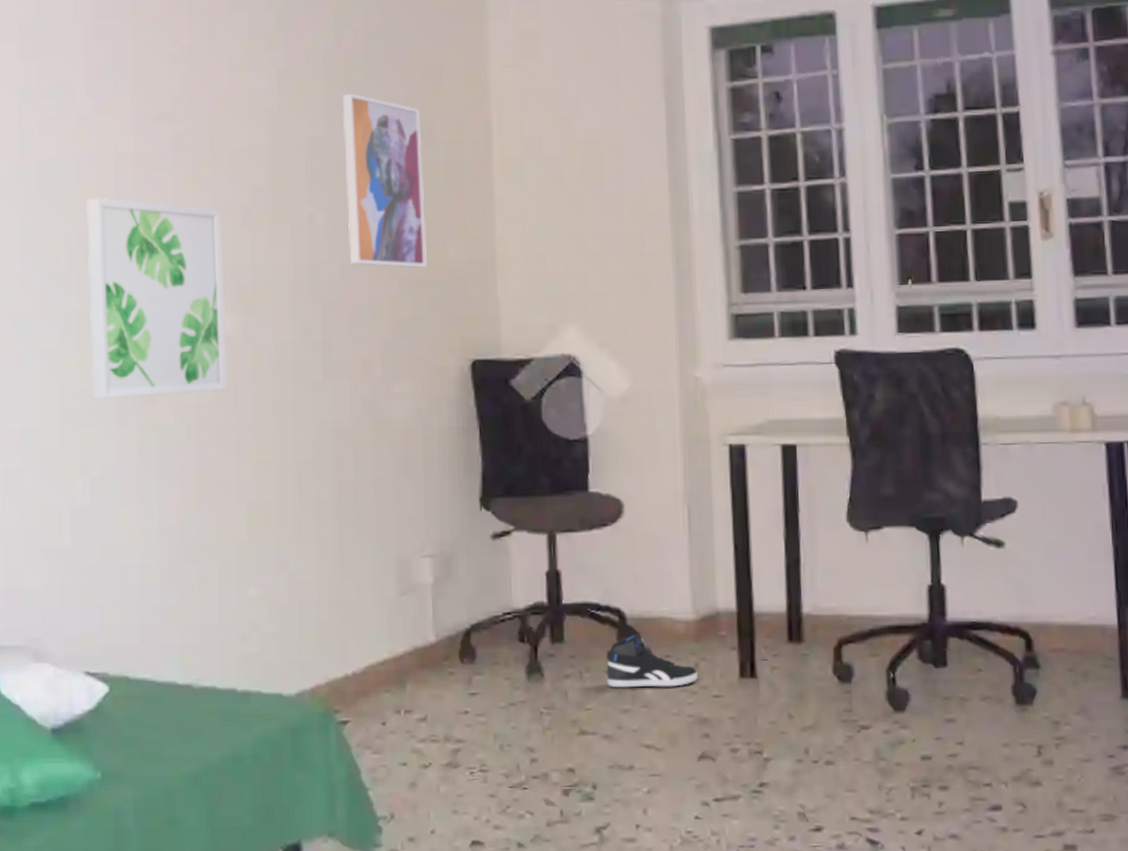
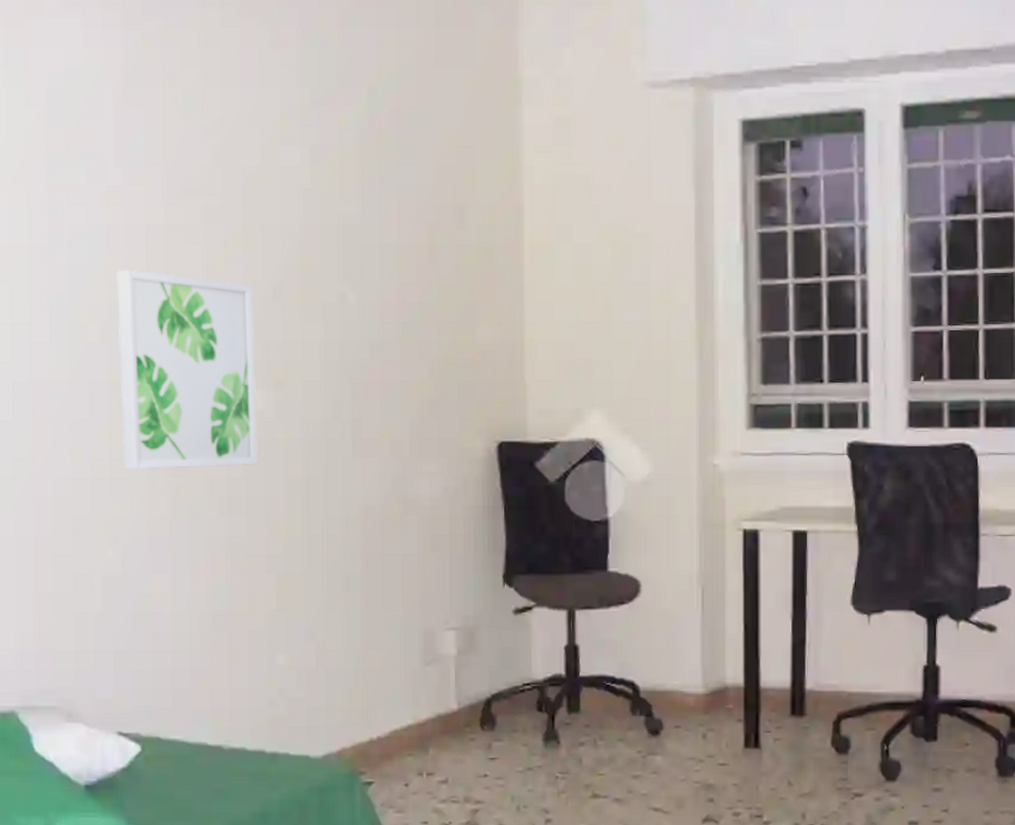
wall art: present [342,93,428,268] -> none [375,173,457,350]
sneaker: present [606,634,698,688] -> none [619,706,705,756]

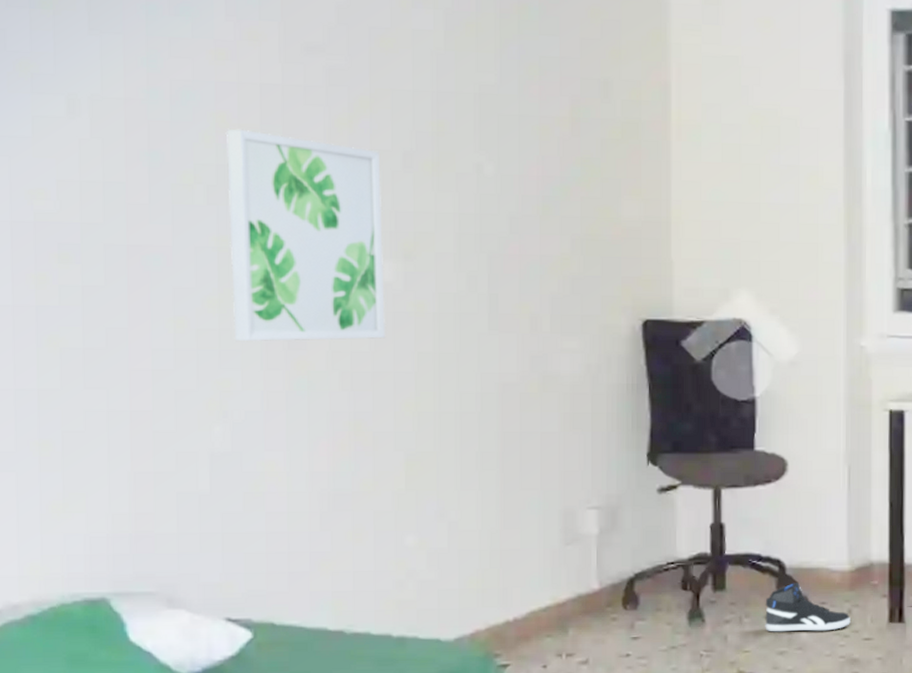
sneaker: none [619,706,705,756] -> present [765,583,850,632]

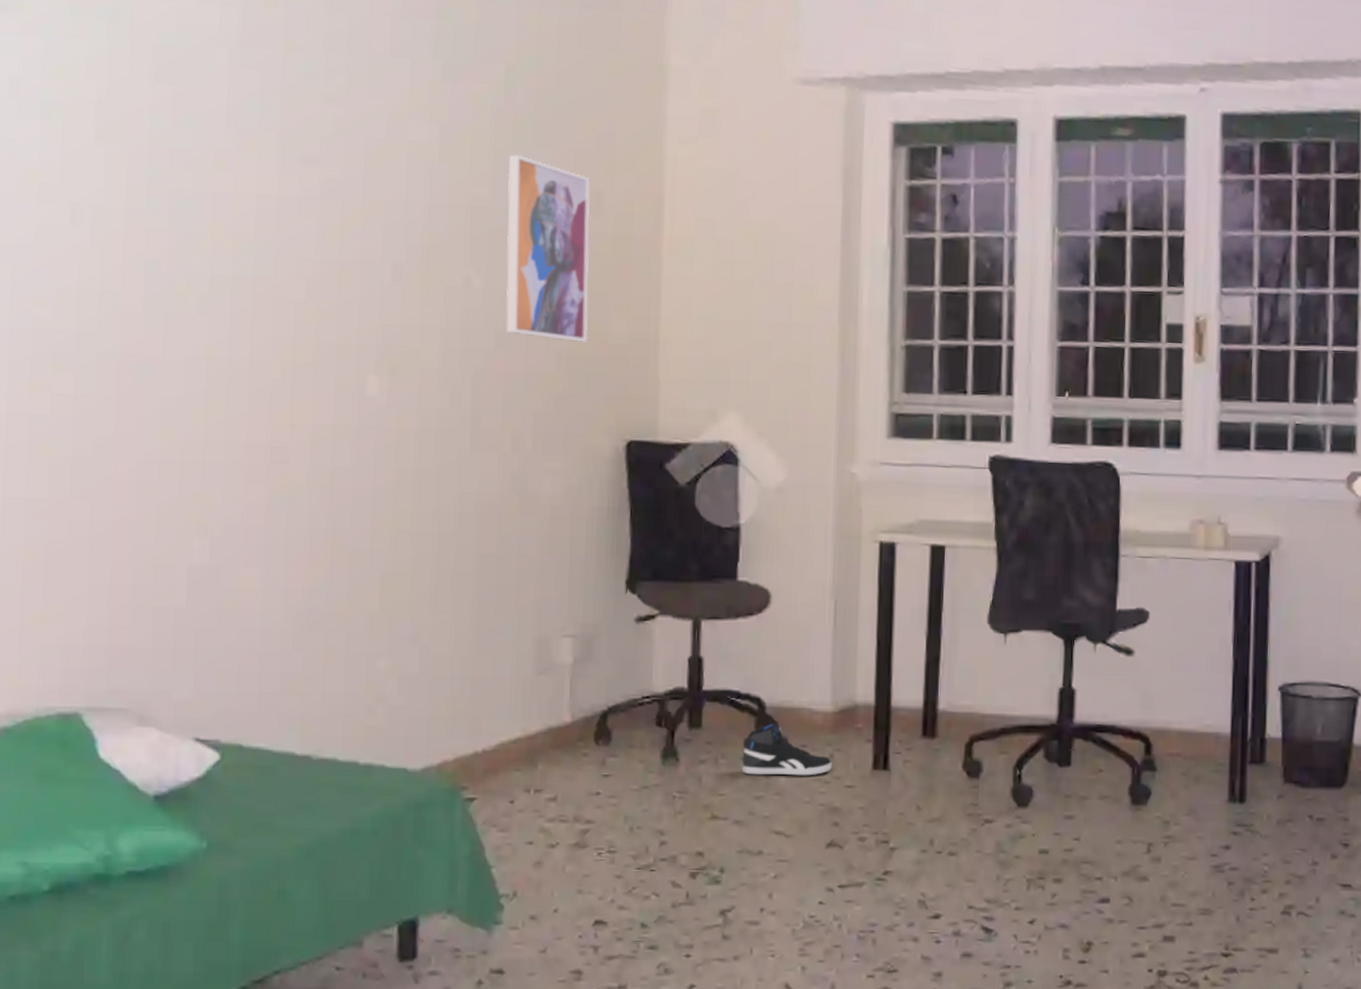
wall art: present [225,129,386,342] -> none [218,239,370,455]
wall art: none [514,42,601,226] -> present [506,154,590,342]

